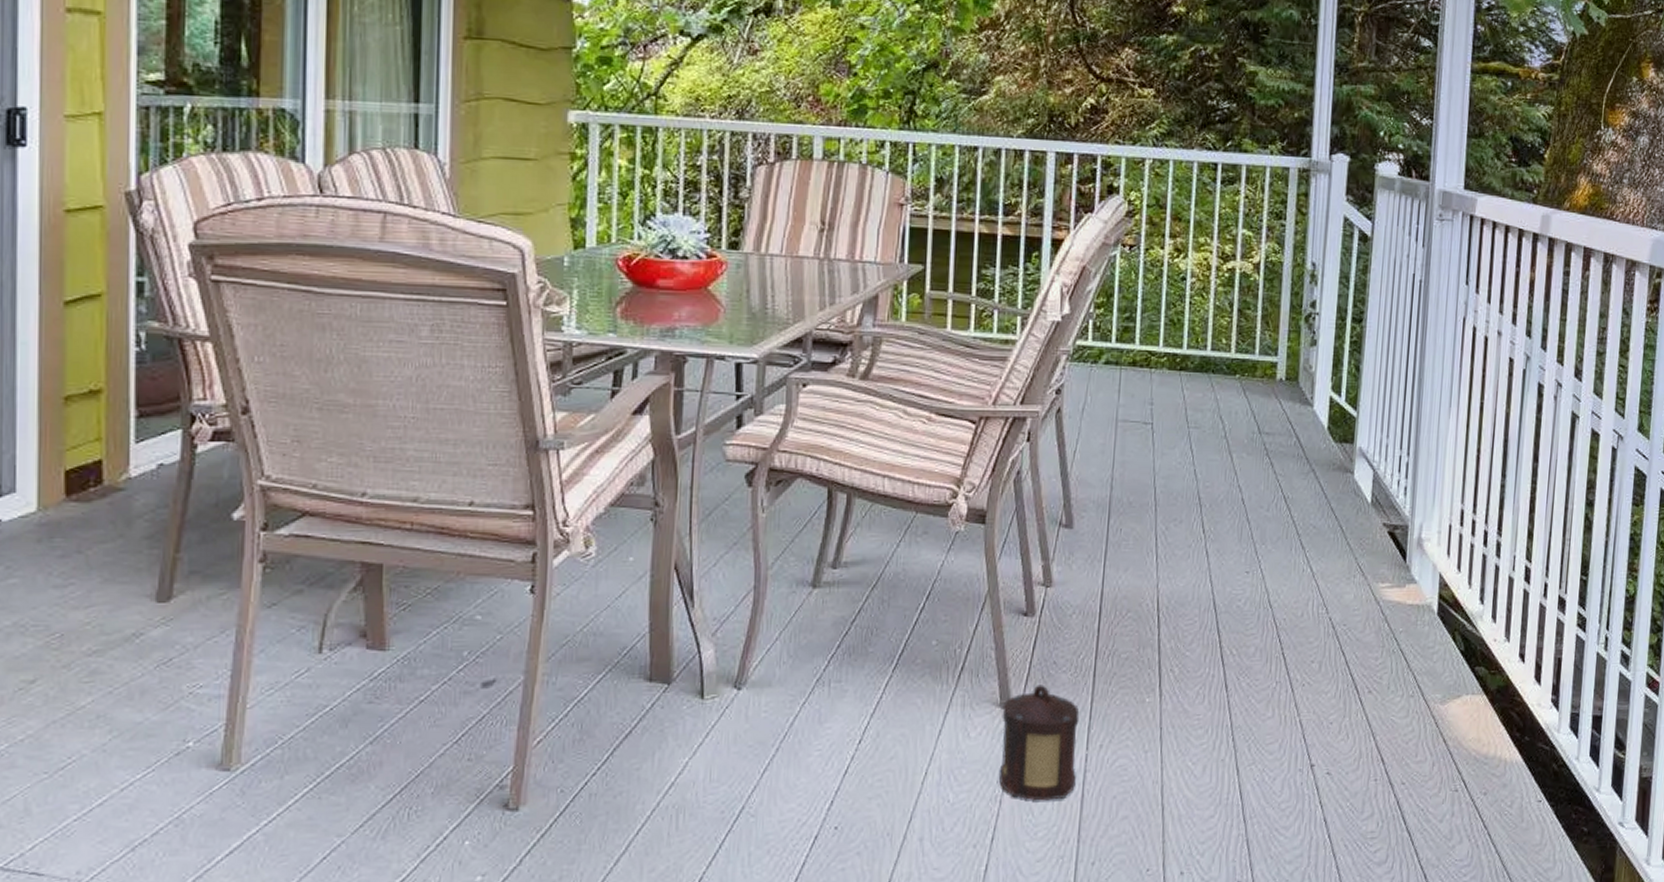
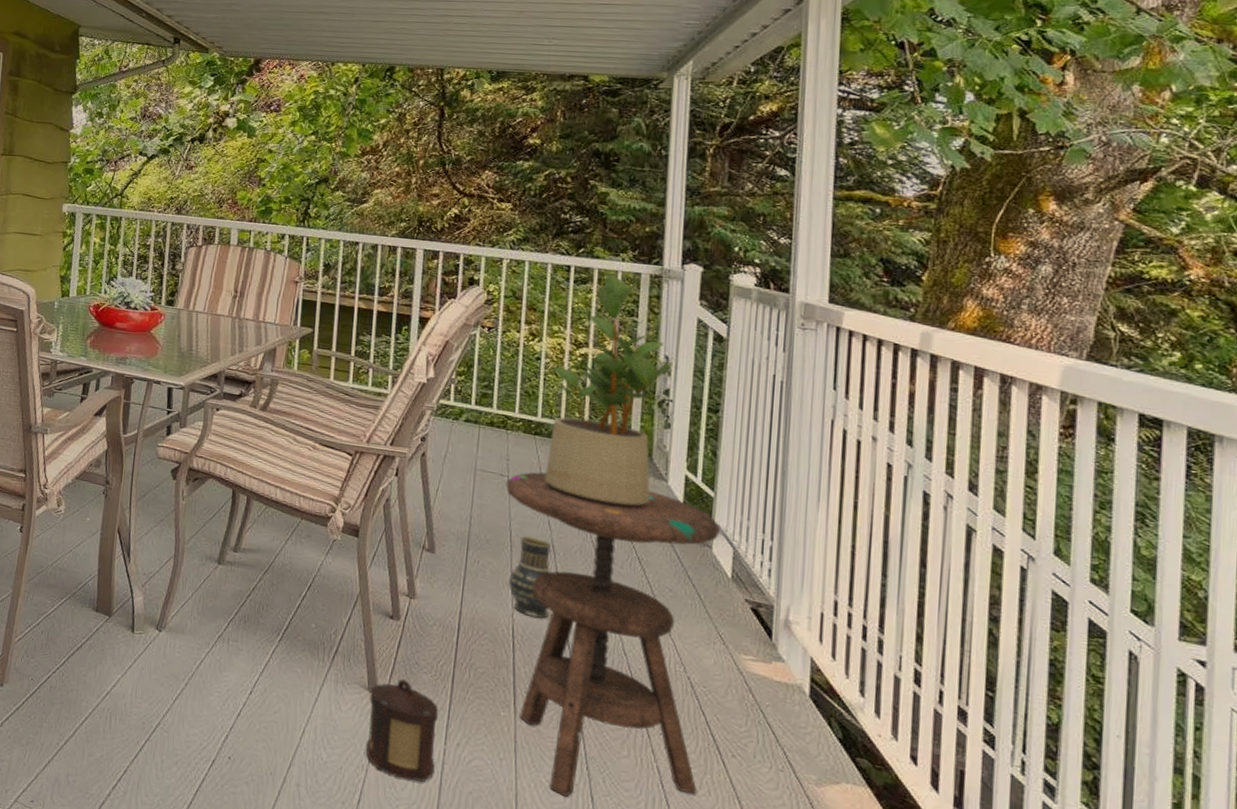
side table: none [1149,414,1362,776] -> present [506,472,720,797]
vase: none [1152,491,1197,583] -> present [508,536,551,619]
potted plant: none [1190,170,1320,439] -> present [544,274,673,506]

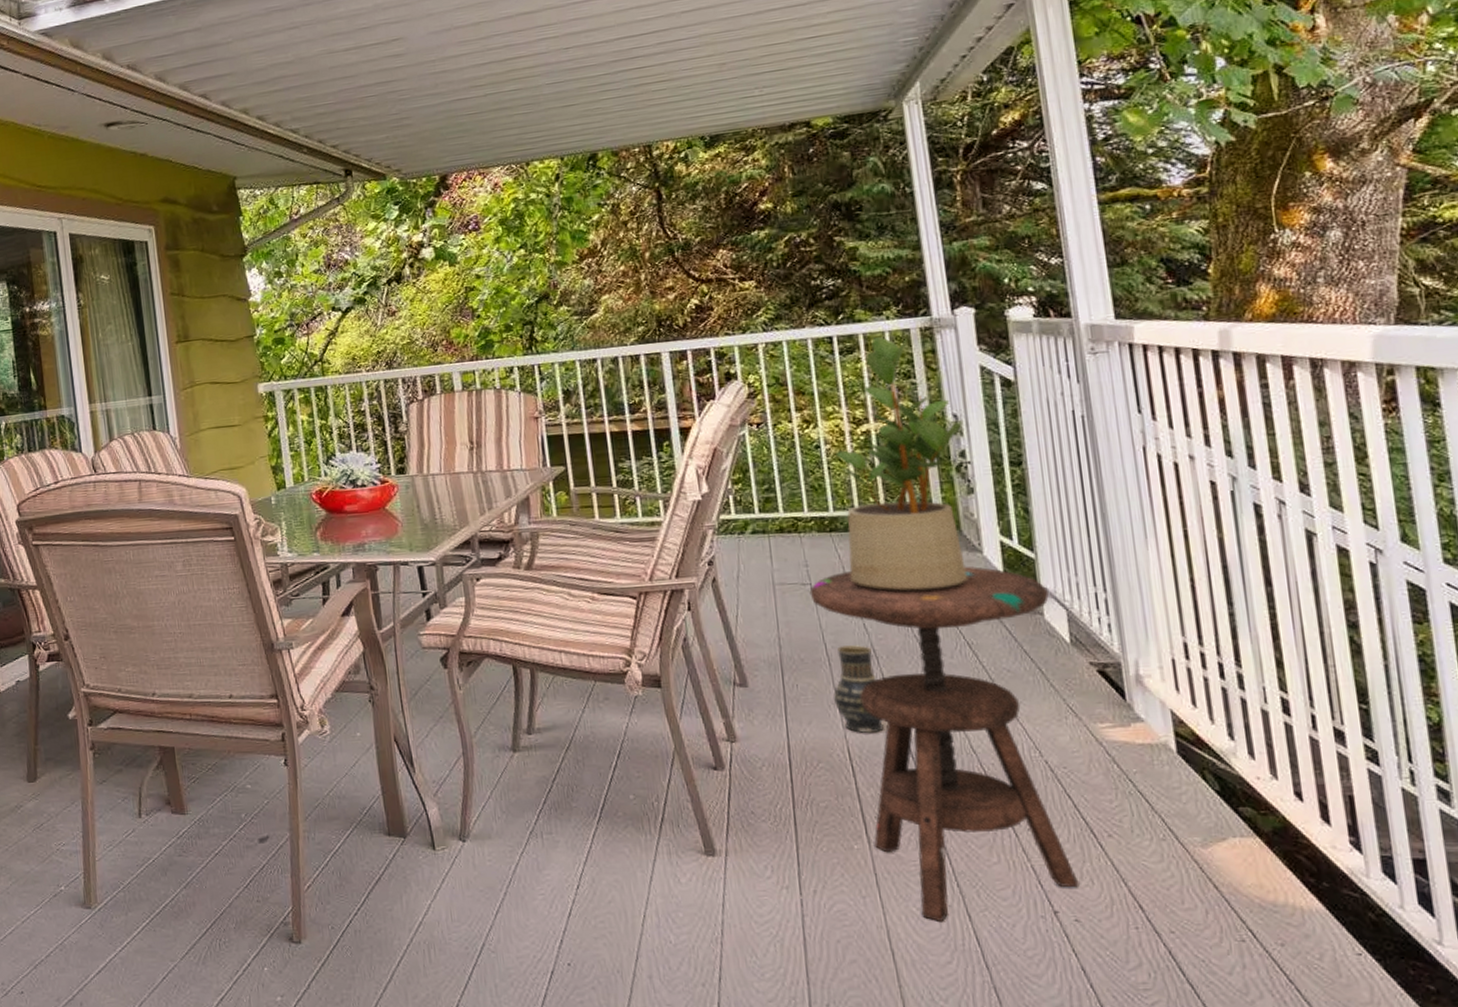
lantern: present [365,679,439,782] -> none [707,833,795,944]

